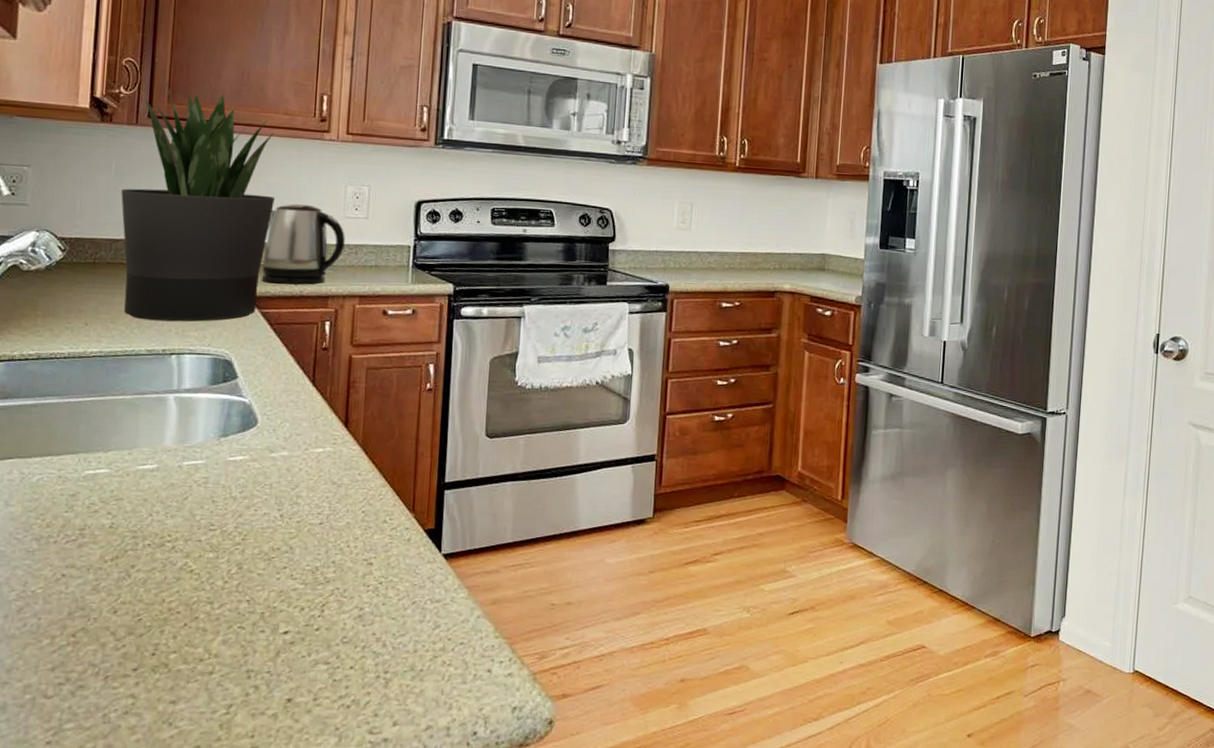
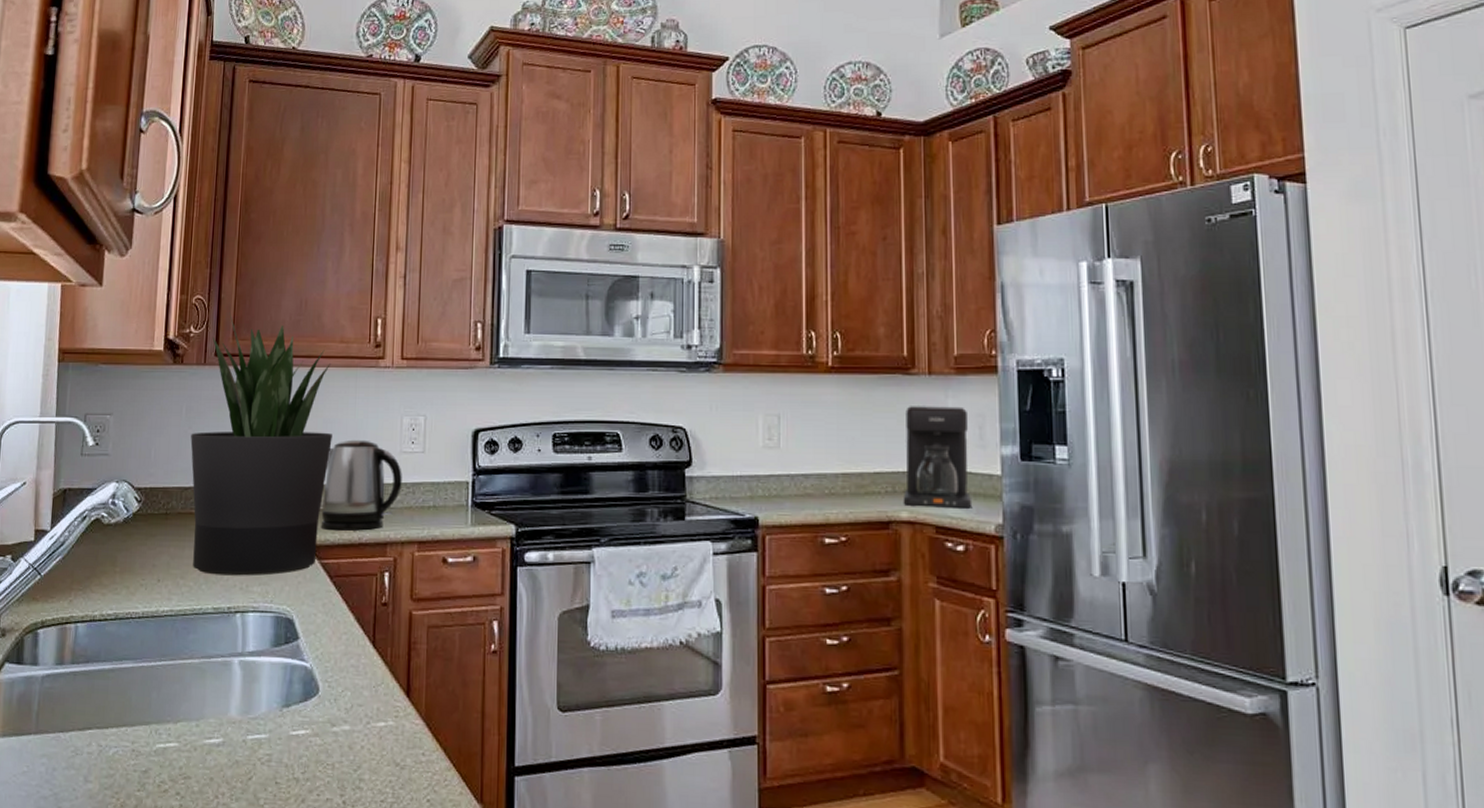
coffee maker: none [786,202,843,284] -> present [903,406,971,510]

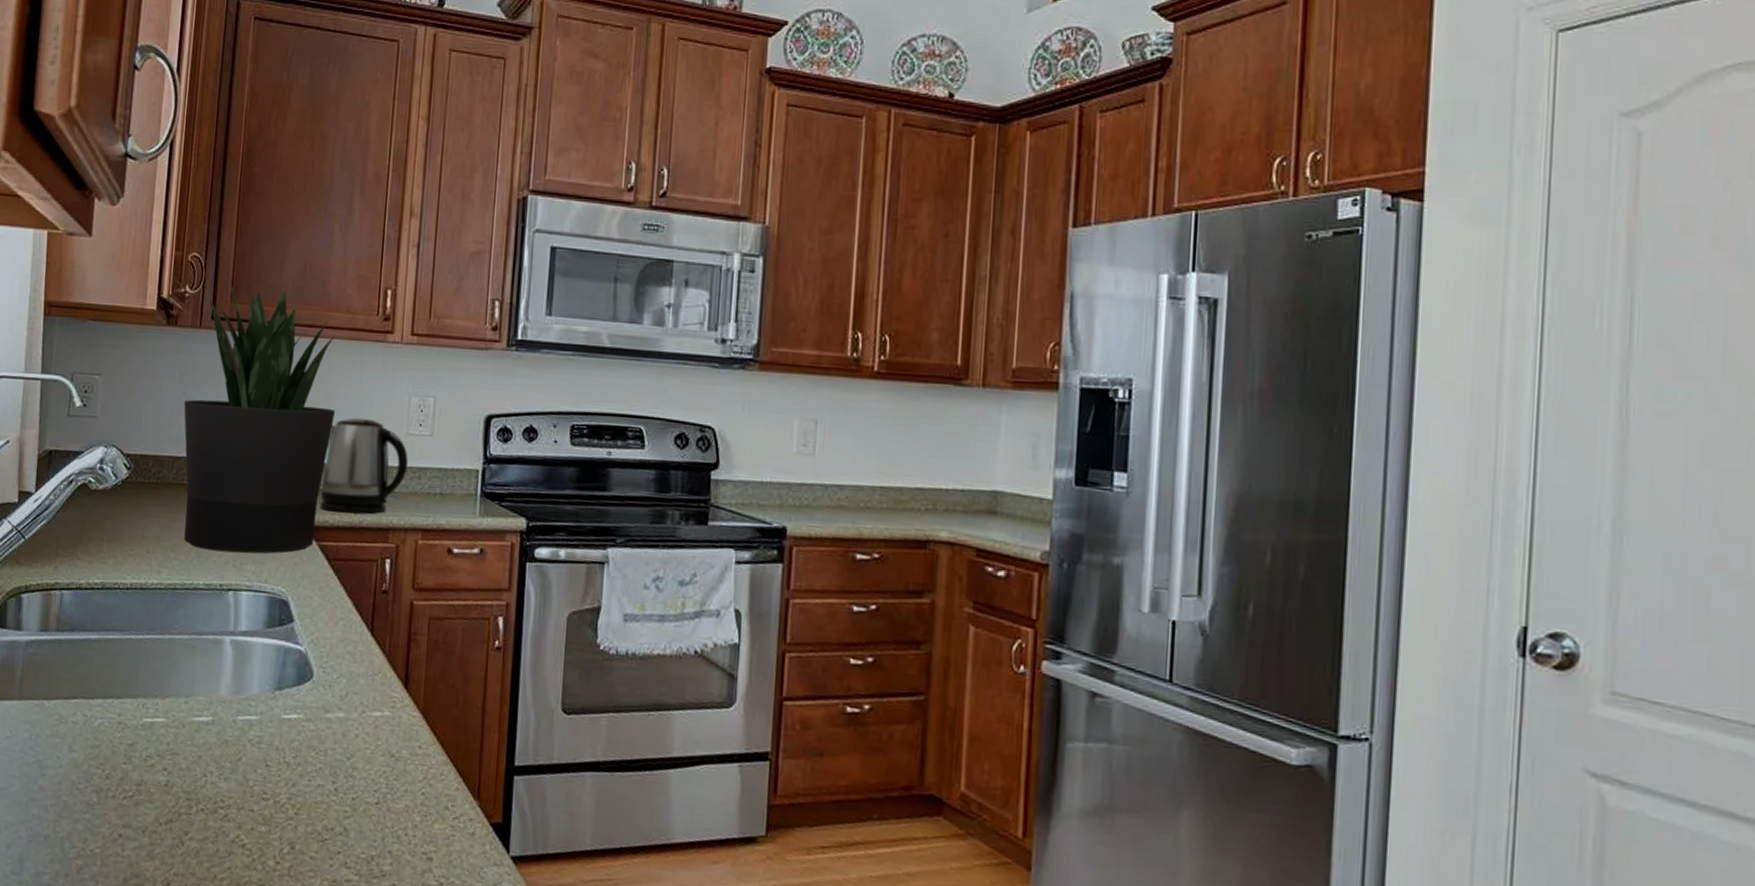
coffee maker: present [903,406,971,510] -> none [943,419,1021,534]

